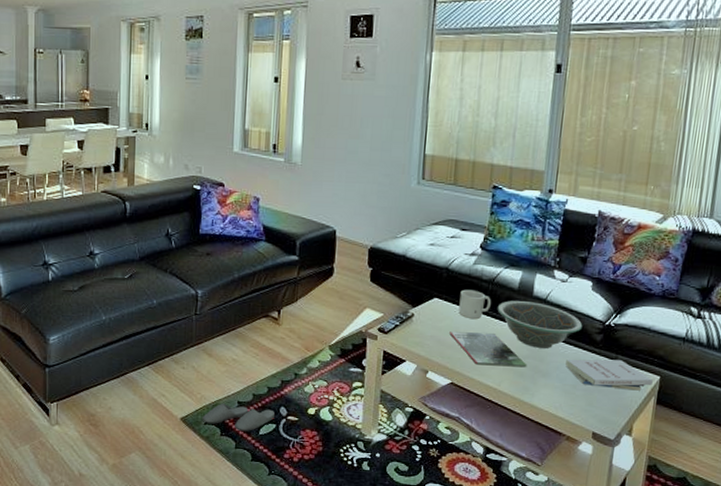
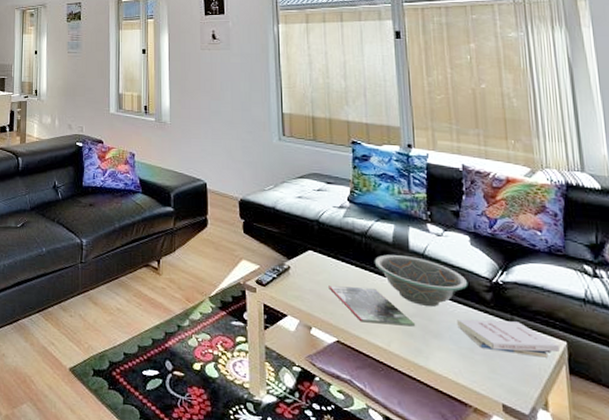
slippers: present [202,403,275,431] -> none [90,354,160,386]
mug: present [458,289,491,319] -> none [334,242,367,273]

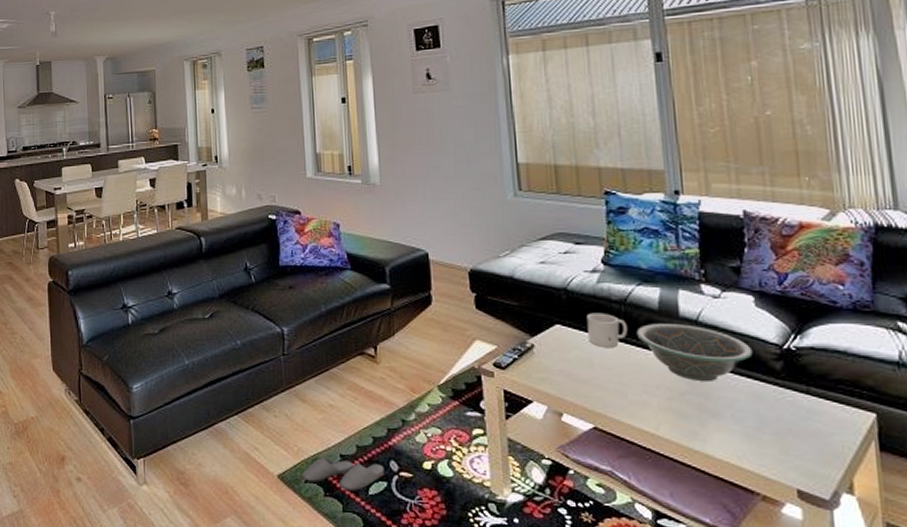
slippers: none [90,354,160,386] -> present [301,456,384,491]
magazine: present [328,285,416,326] -> none [581,364,689,406]
mug: none [334,242,367,273] -> present [586,313,627,347]
books: present [457,319,559,358] -> none [740,393,867,433]

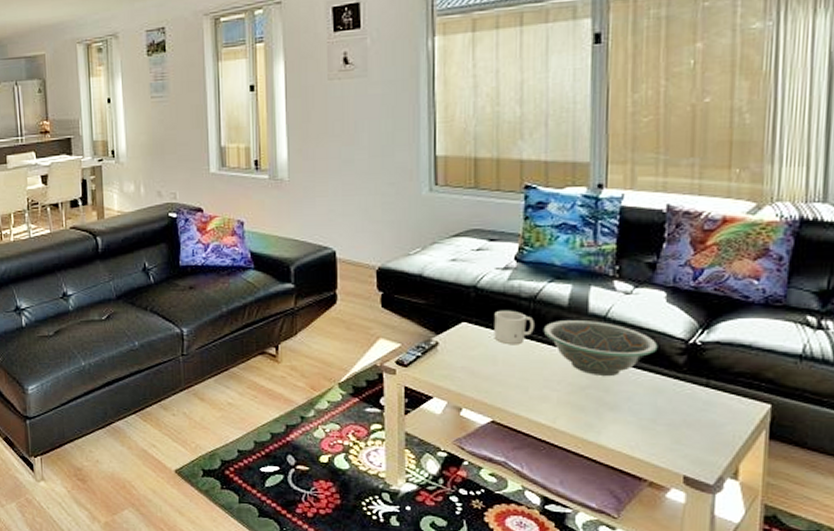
slippers: present [301,456,384,491] -> none [198,452,281,483]

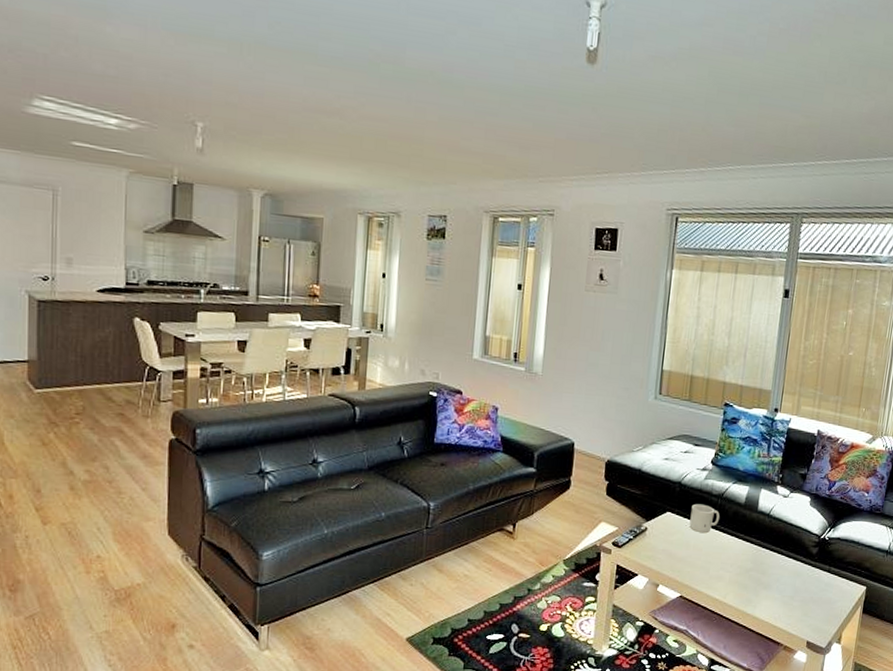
decorative bowl: present [543,320,658,376] -> none [725,515,801,561]

